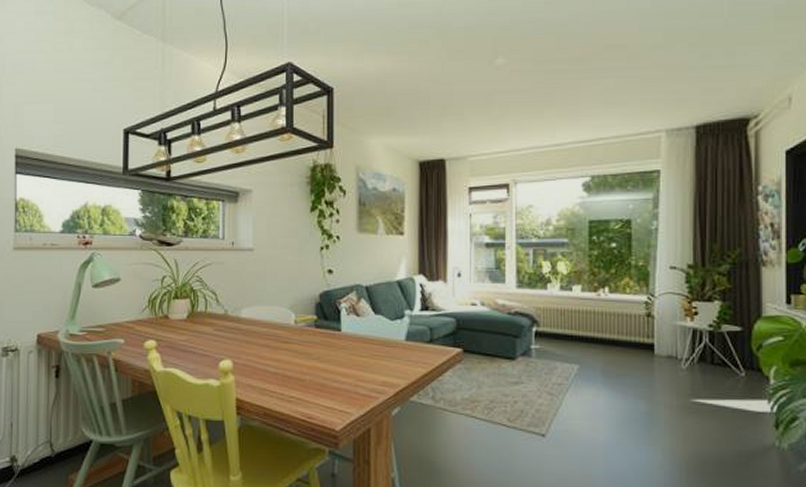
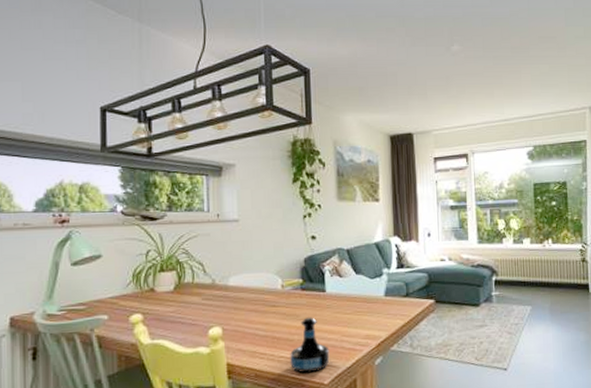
tequila bottle: none [301,357,343,417] -> present [290,317,330,374]

